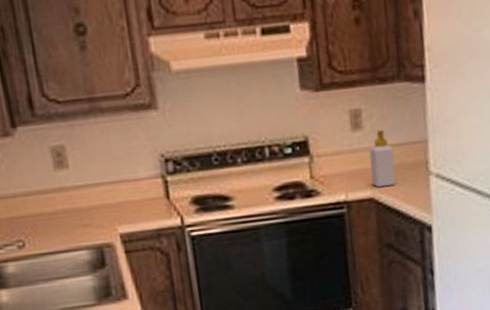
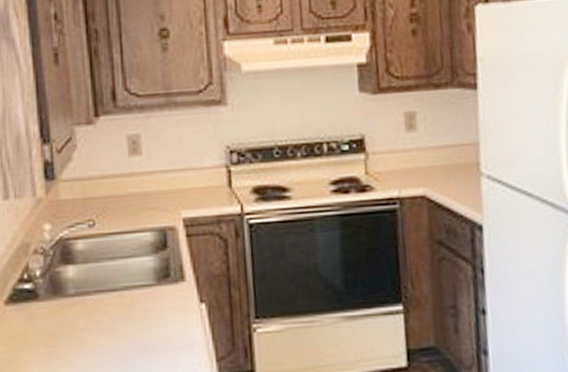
soap bottle: present [369,129,396,188] -> none [422,131,447,186]

